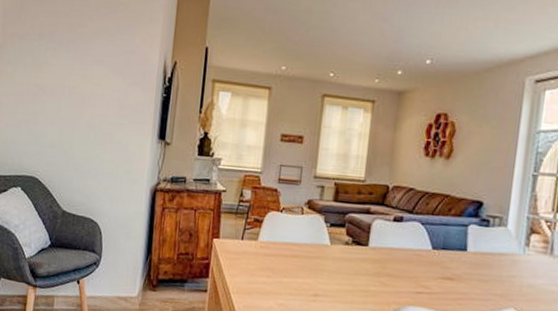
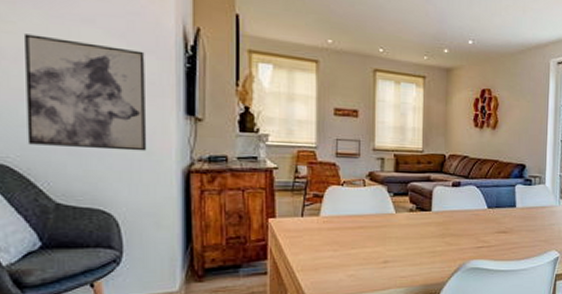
wall art: none [51,73,134,171] -> present [23,33,147,151]

